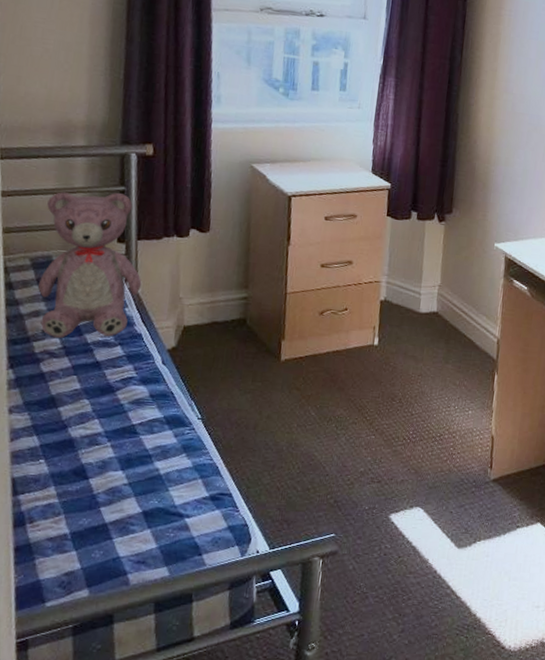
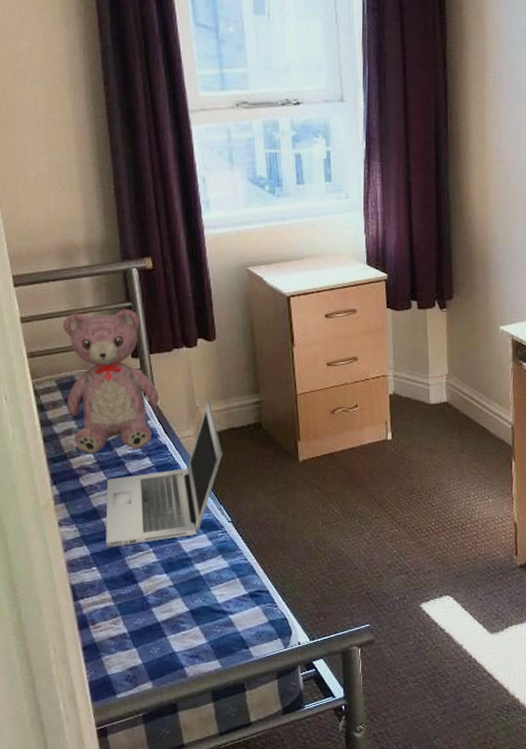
laptop: none [59,292,202,440] -> present [106,401,223,548]

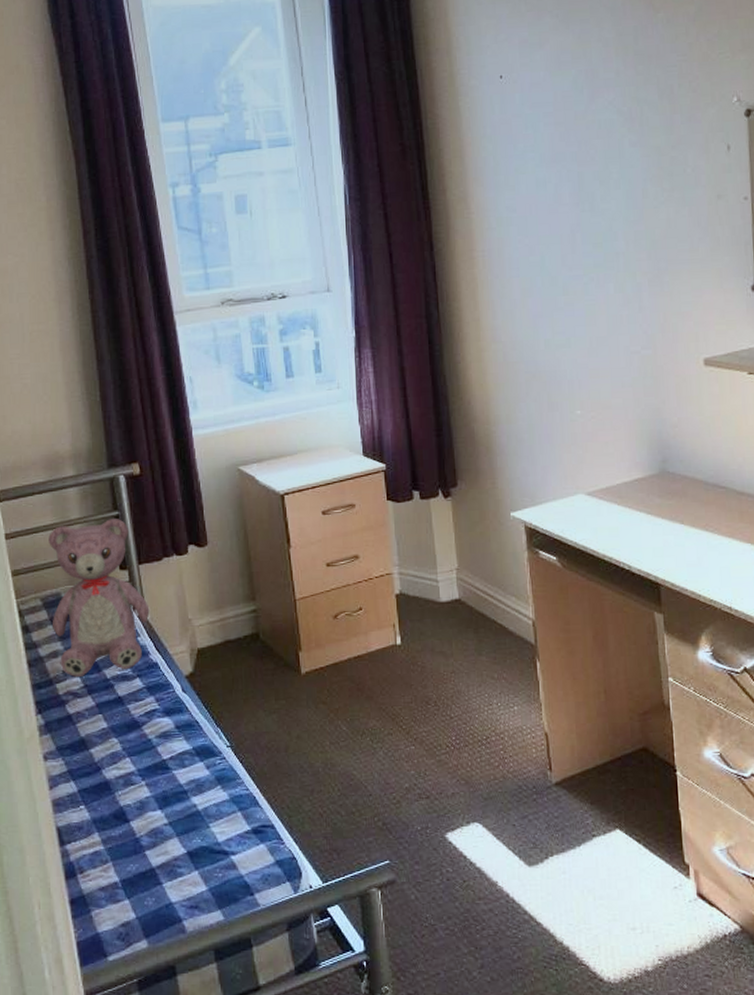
laptop: present [106,401,223,548] -> none [94,612,219,783]

